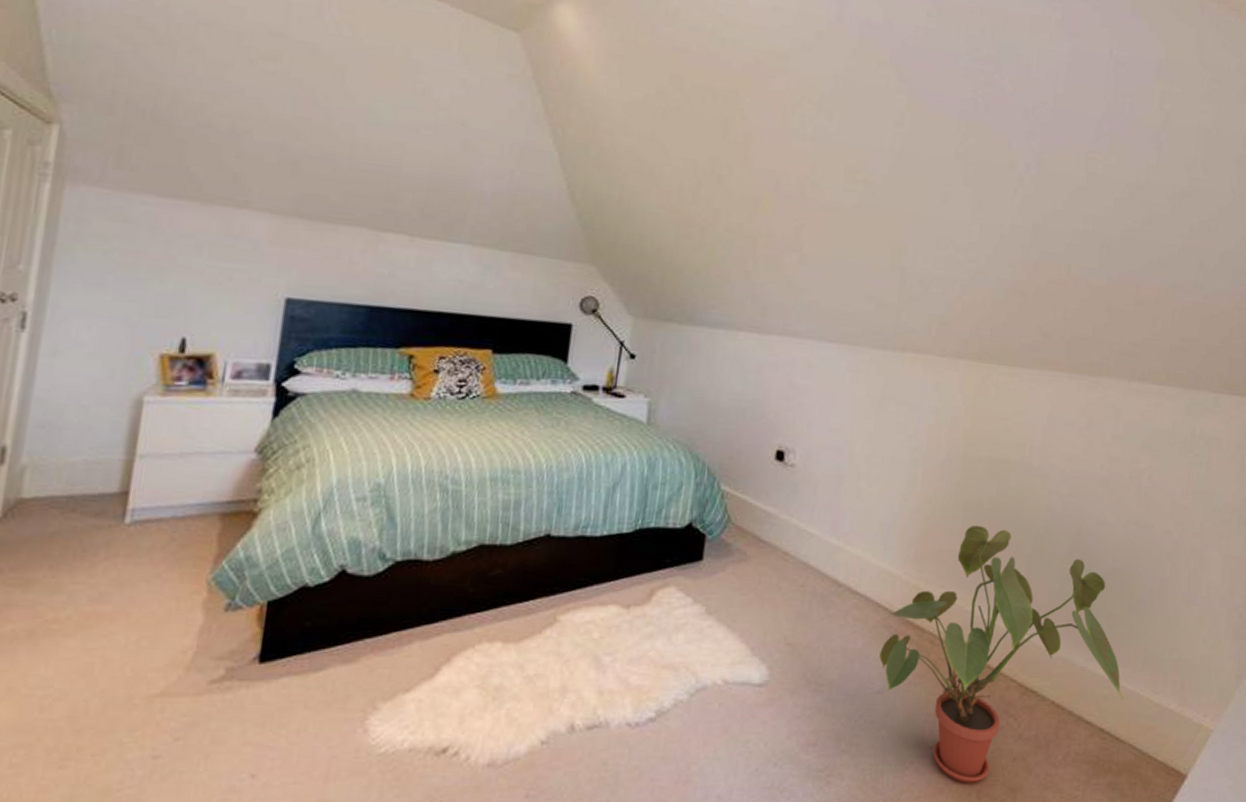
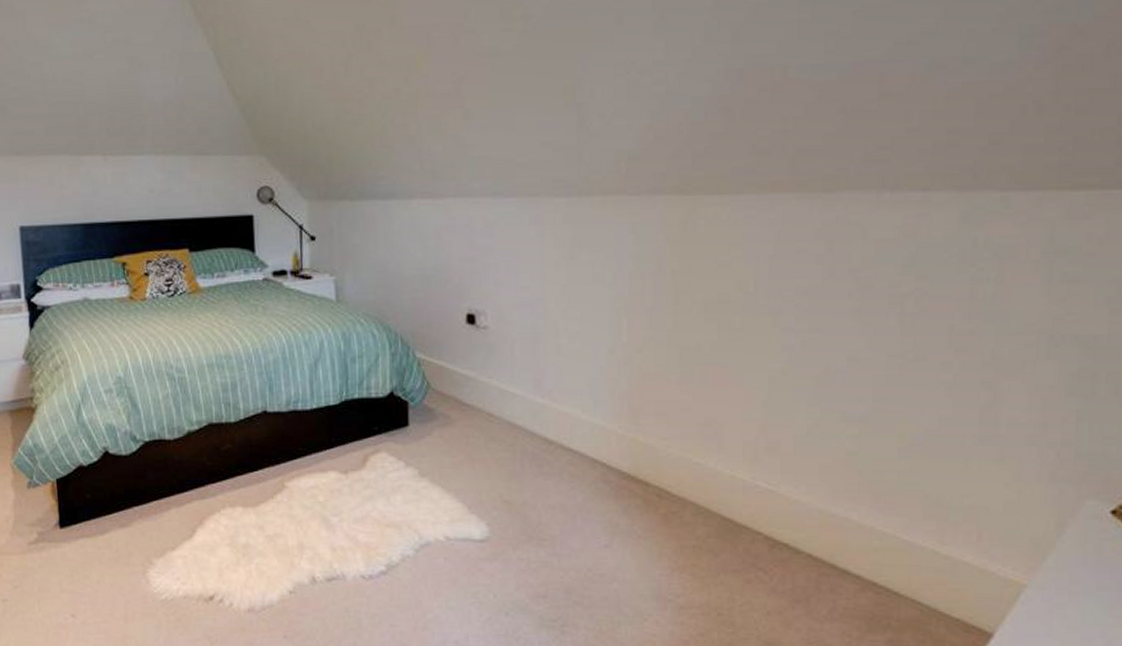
house plant: present [879,526,1124,783] -> none [602,373,901,636]

